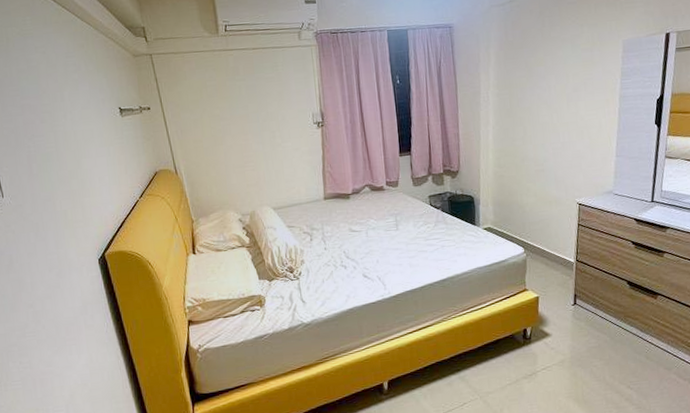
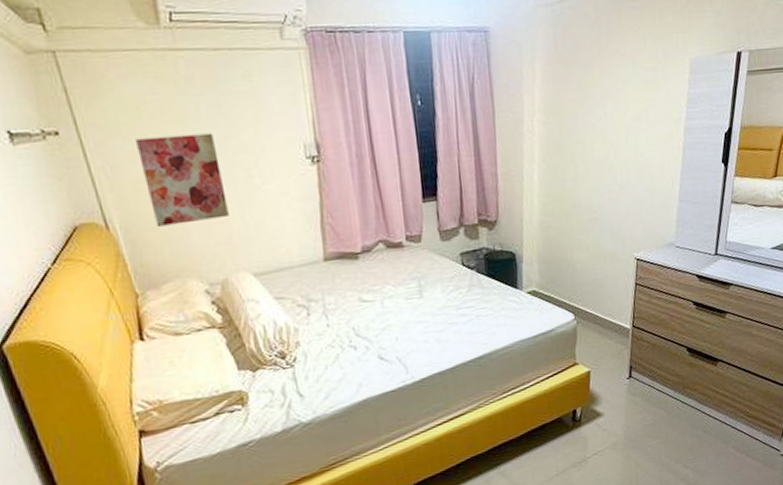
wall art: none [199,106,258,173] -> present [136,133,229,227]

